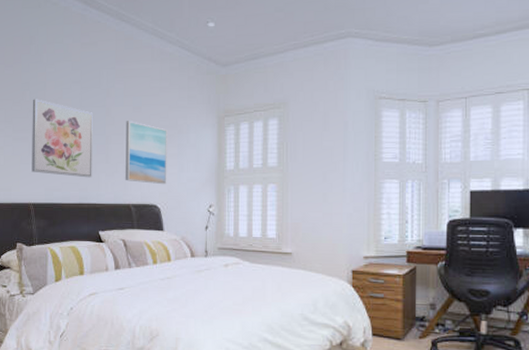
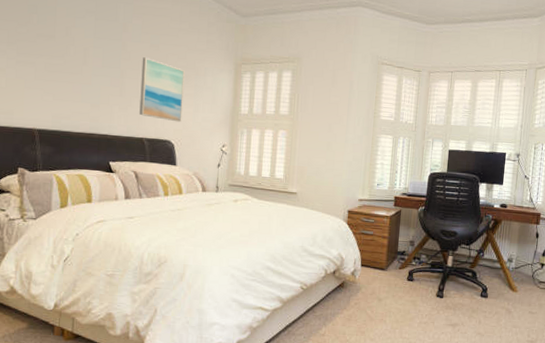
wall art: present [31,99,93,178] -> none [37,23,108,109]

